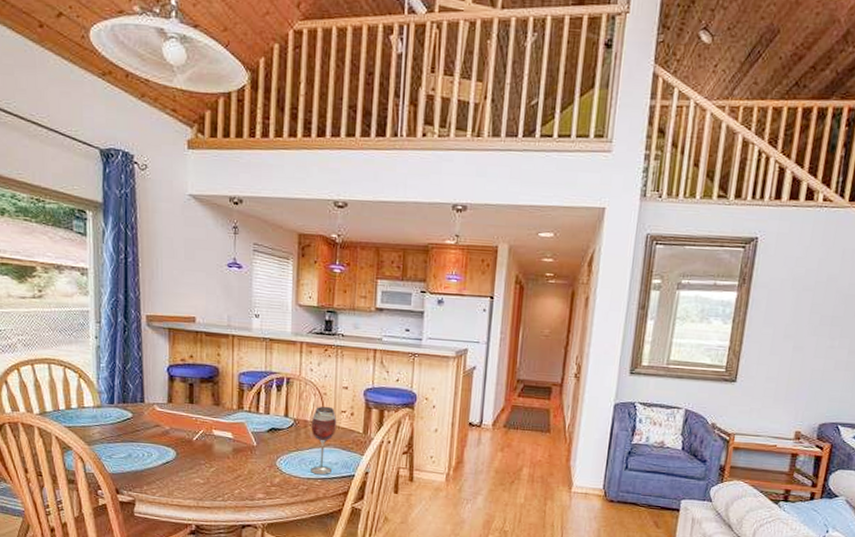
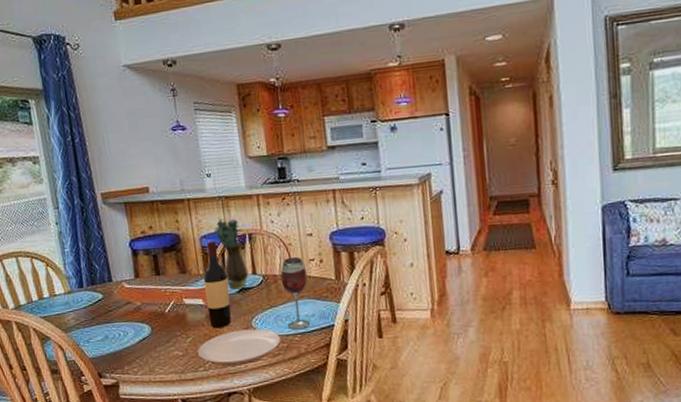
plate: none [219,467,301,500] -> present [198,328,281,366]
wine bottle: none [235,378,260,463] -> present [203,240,232,329]
vase: none [253,357,281,429] -> present [214,217,249,290]

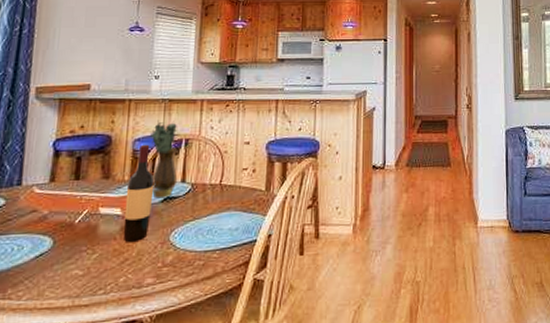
plate: present [198,328,281,366] -> none [101,243,198,287]
wineglass: present [280,256,310,330] -> none [208,165,238,245]

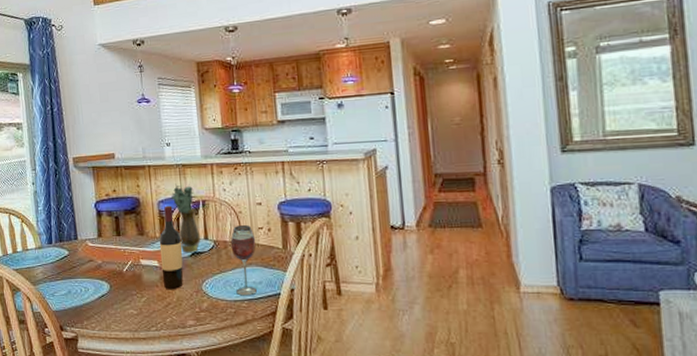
wineglass: none [208,165,238,245] -> present [230,224,257,296]

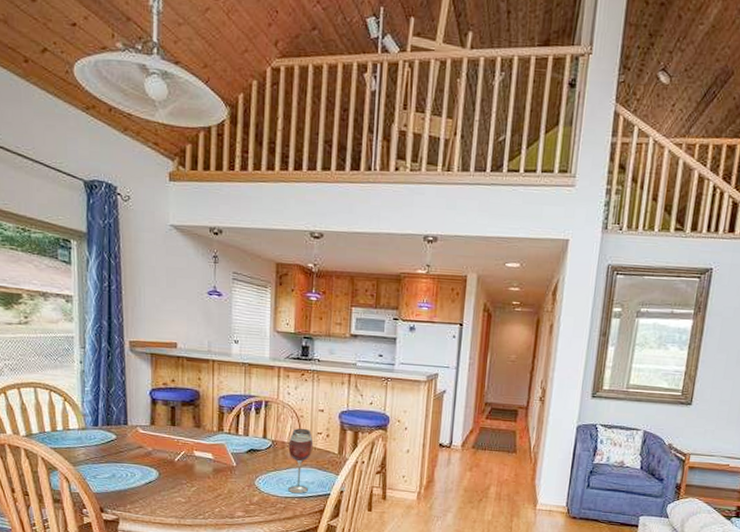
wine bottle: present [159,205,184,290] -> none [215,401,240,483]
vase: present [170,183,201,253] -> none [233,381,260,450]

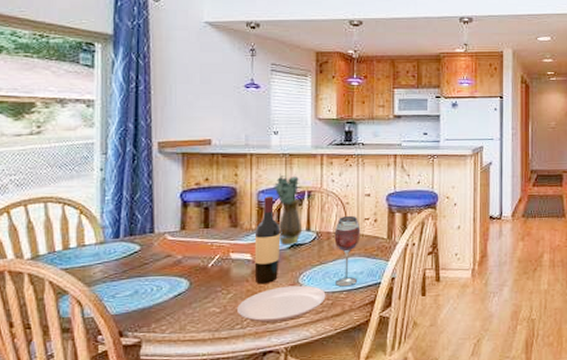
plate: none [200,486,279,518] -> present [237,285,326,323]
wine bottle: none [215,401,240,483] -> present [254,196,281,285]
vase: none [233,381,260,450] -> present [273,173,303,245]

